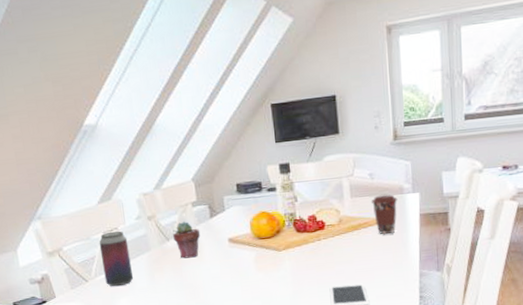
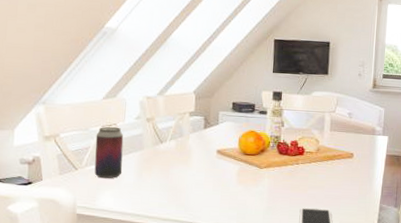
potted succulent: present [172,222,201,259] -> none [166,128,193,163]
coffee cup: present [370,194,398,234] -> none [346,133,370,168]

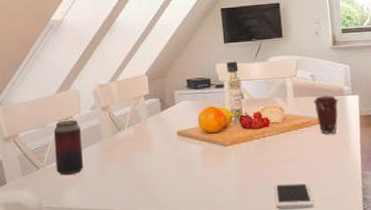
coffee cup: none [346,133,370,168] -> present [313,95,338,134]

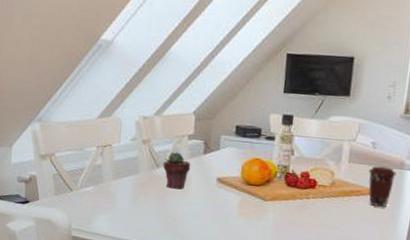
beverage can: present [53,120,84,176] -> none [89,147,119,203]
potted succulent: none [124,113,151,150] -> present [163,152,191,190]

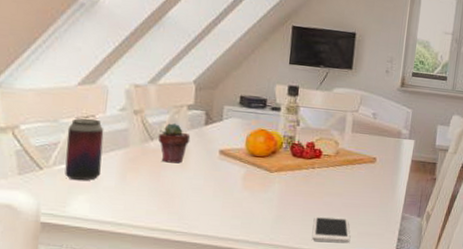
beverage can: none [89,147,119,203] -> present [65,118,104,181]
coffee cup: present [368,166,397,207] -> none [369,135,395,174]

